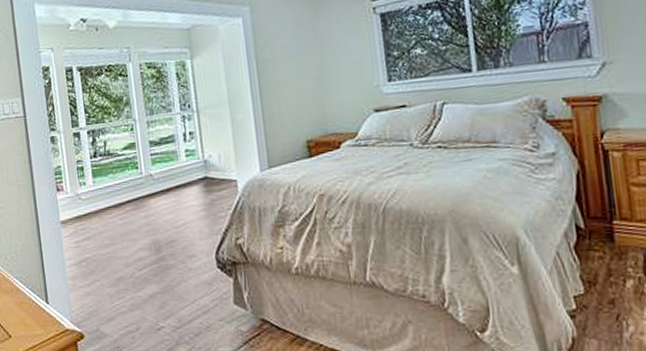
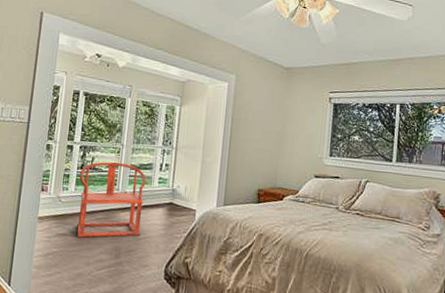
armchair: none [94,141,179,237] -> present [77,162,146,238]

